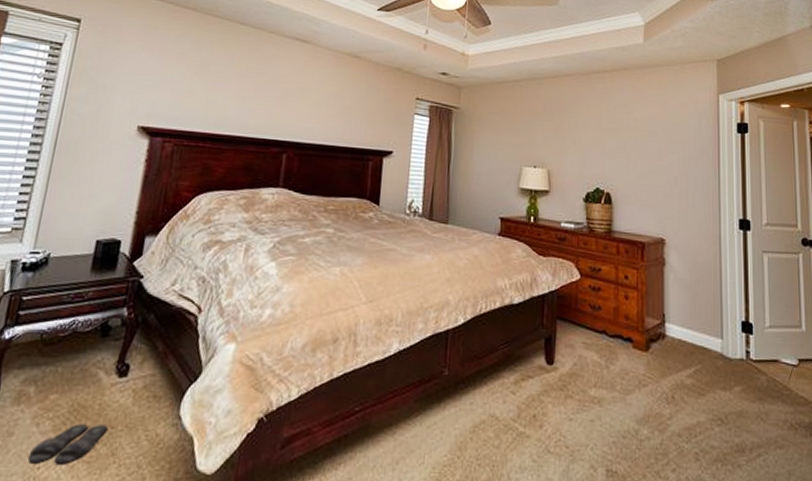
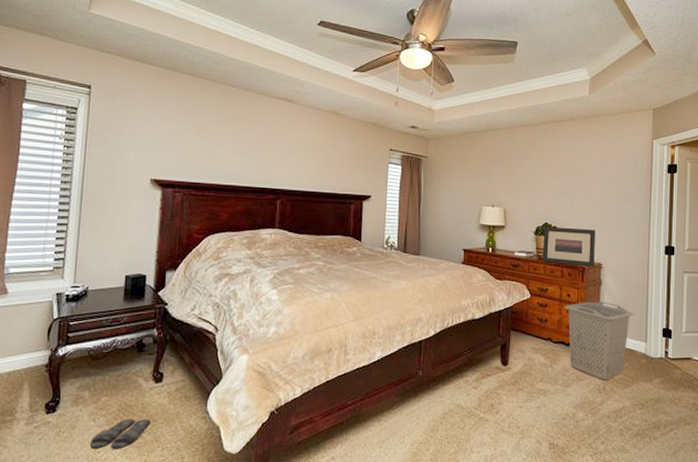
picture frame: none [594,192,656,243] -> present [542,226,596,267]
laundry basket: none [621,285,705,388] -> present [564,301,634,381]

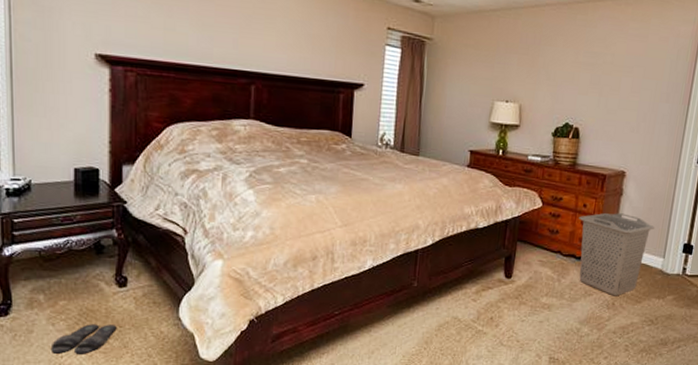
picture frame: present [542,226,596,267] -> none [559,127,623,175]

